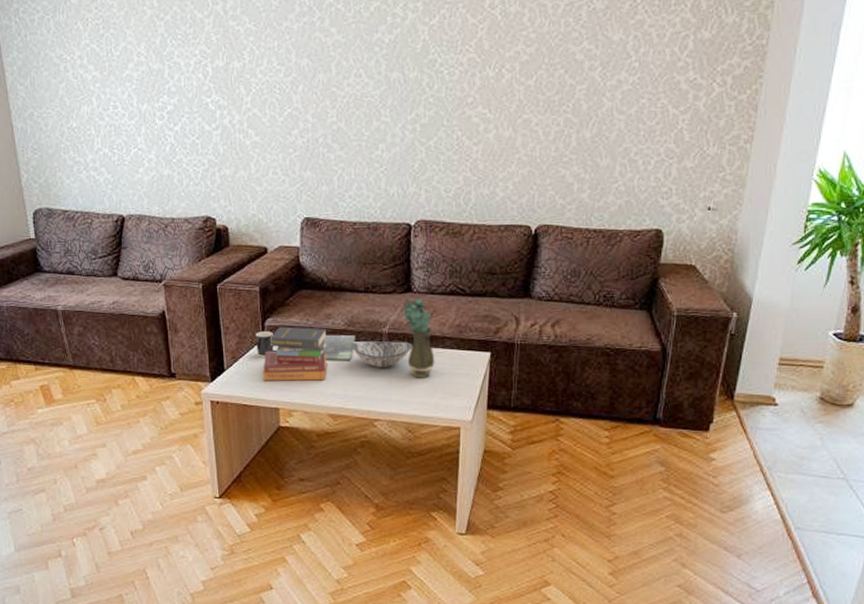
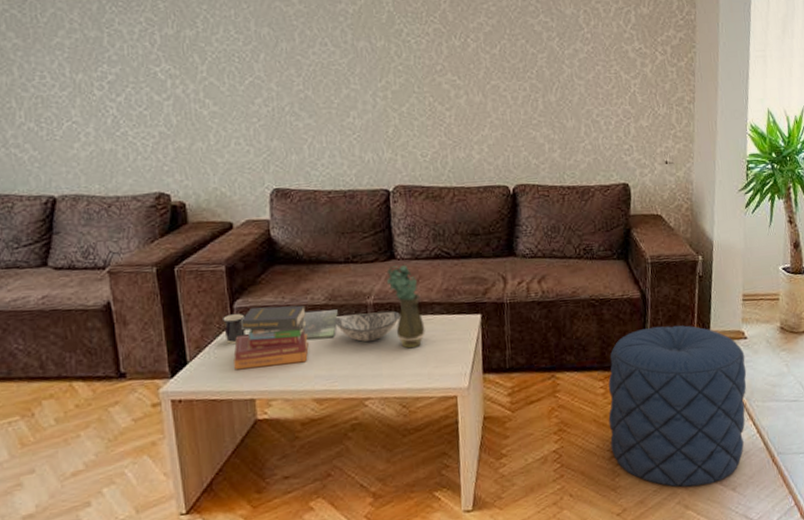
pouf: none [610,382,772,546] -> present [608,325,747,487]

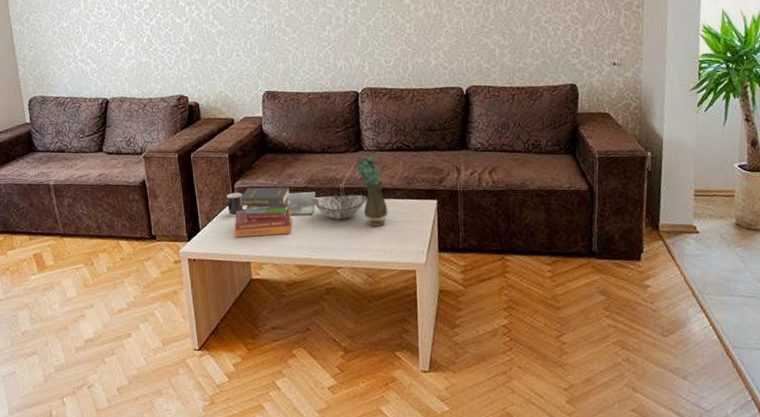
pouf: present [608,325,747,487] -> none [555,217,699,371]

